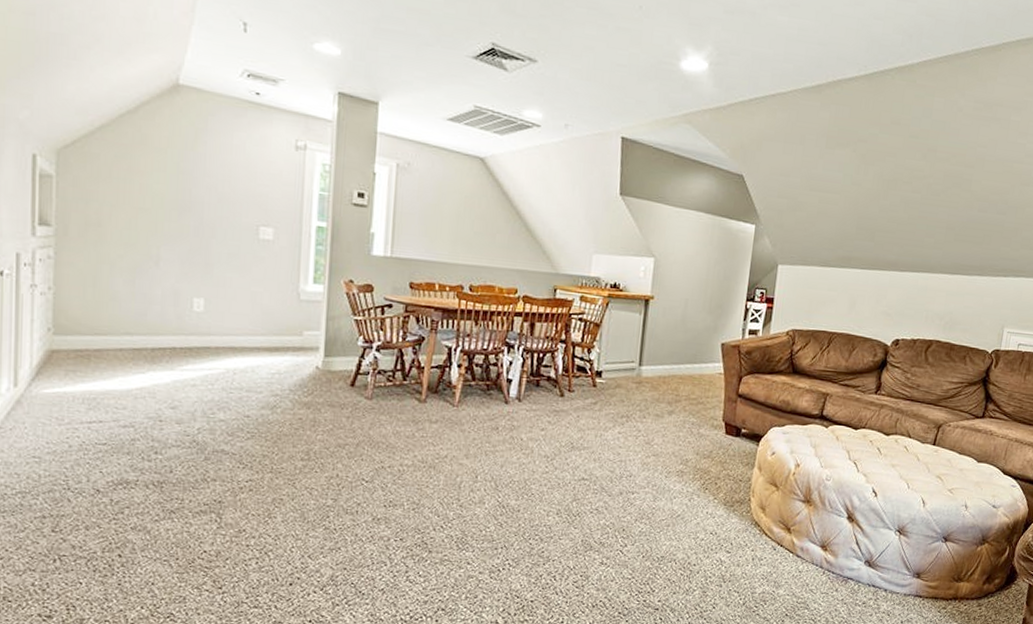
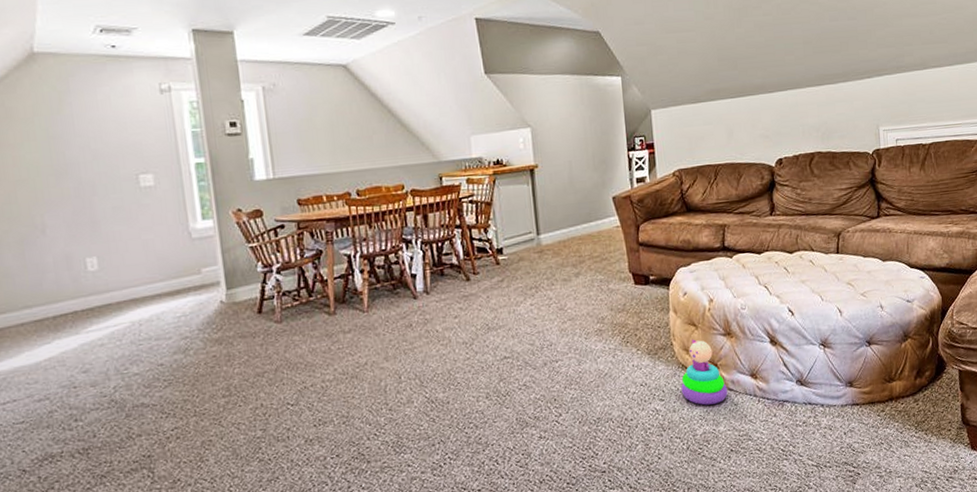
stacking toy: none [749,500,796,567] -> present [681,339,728,405]

